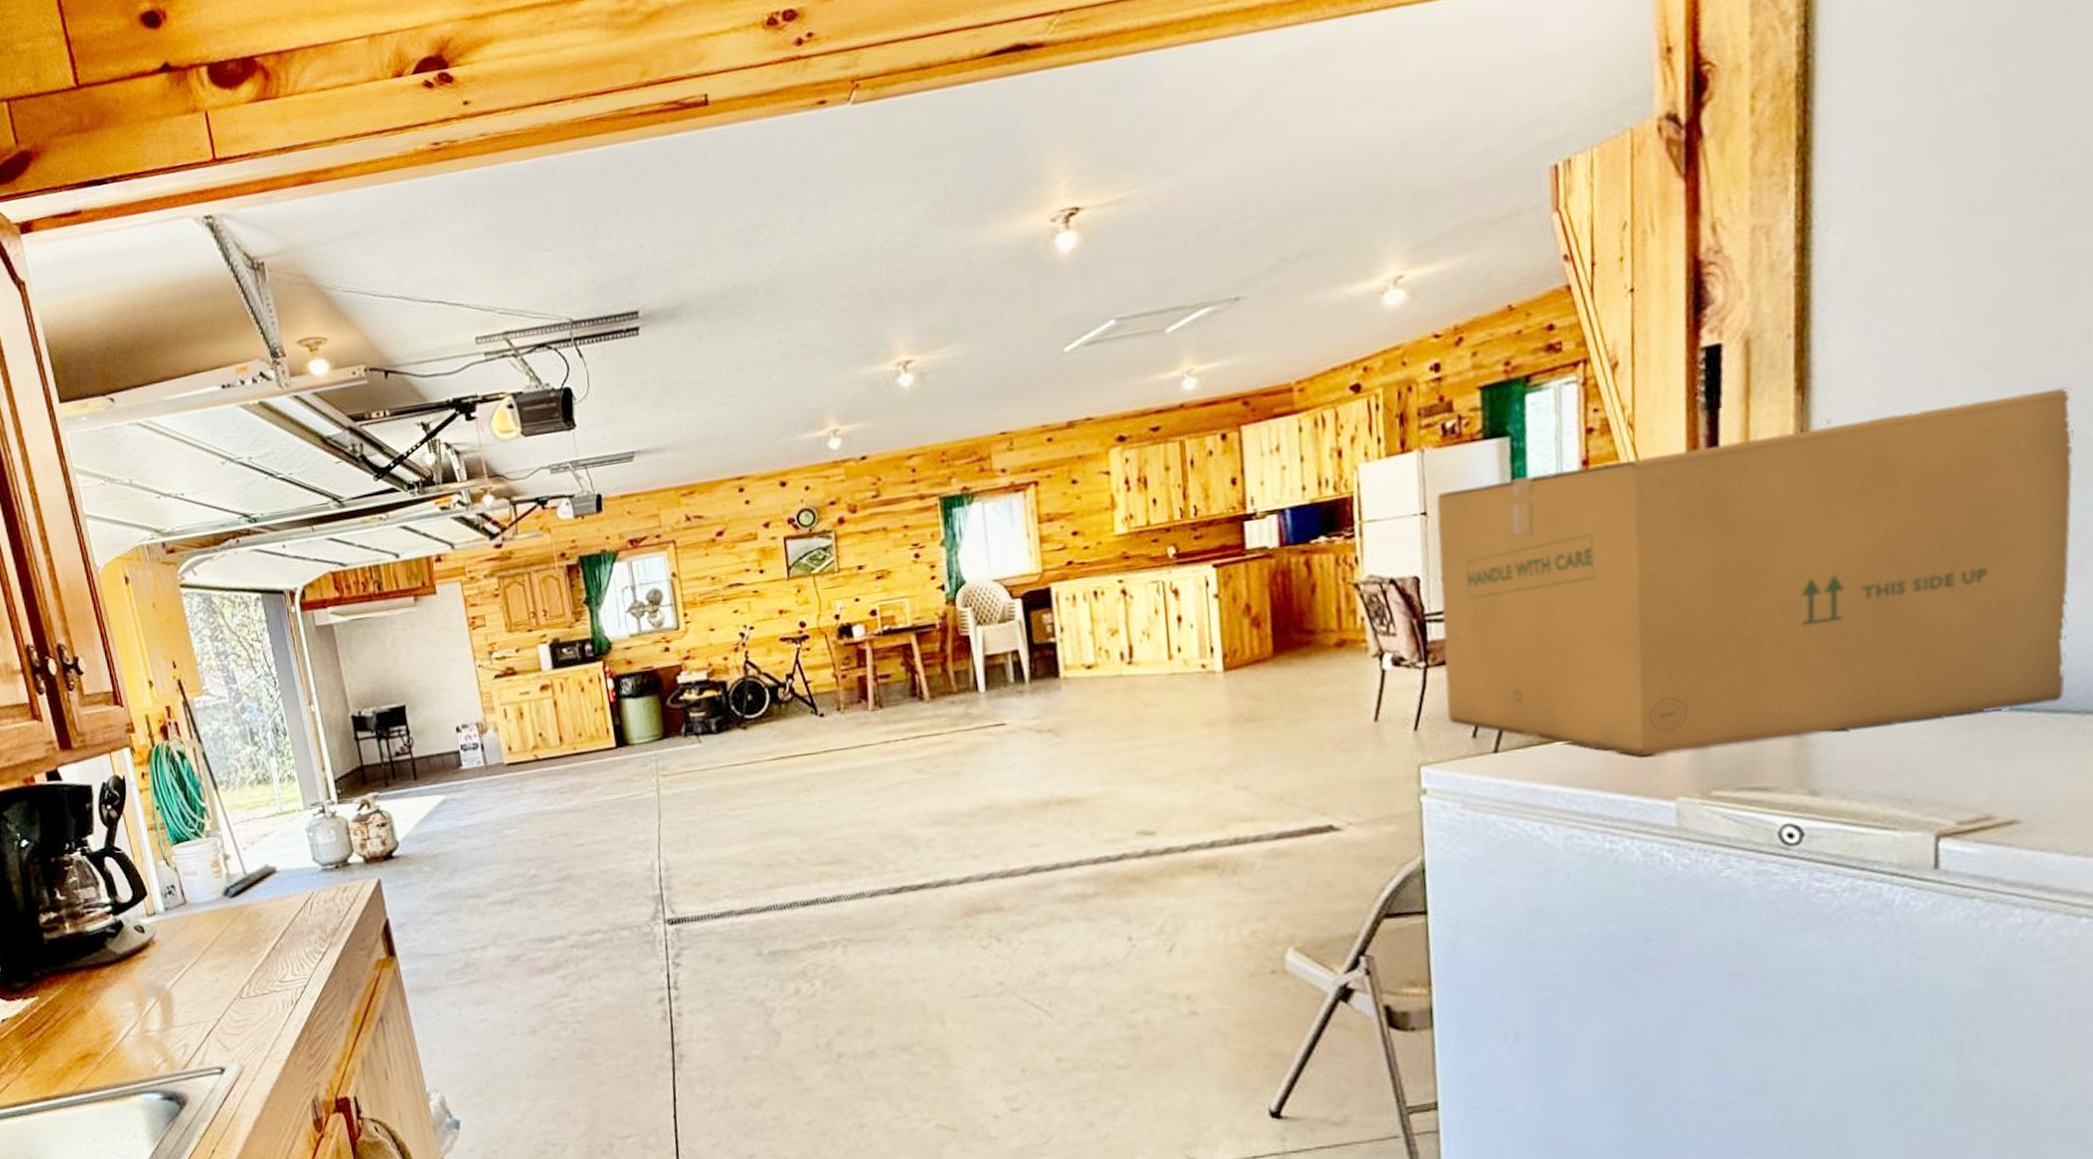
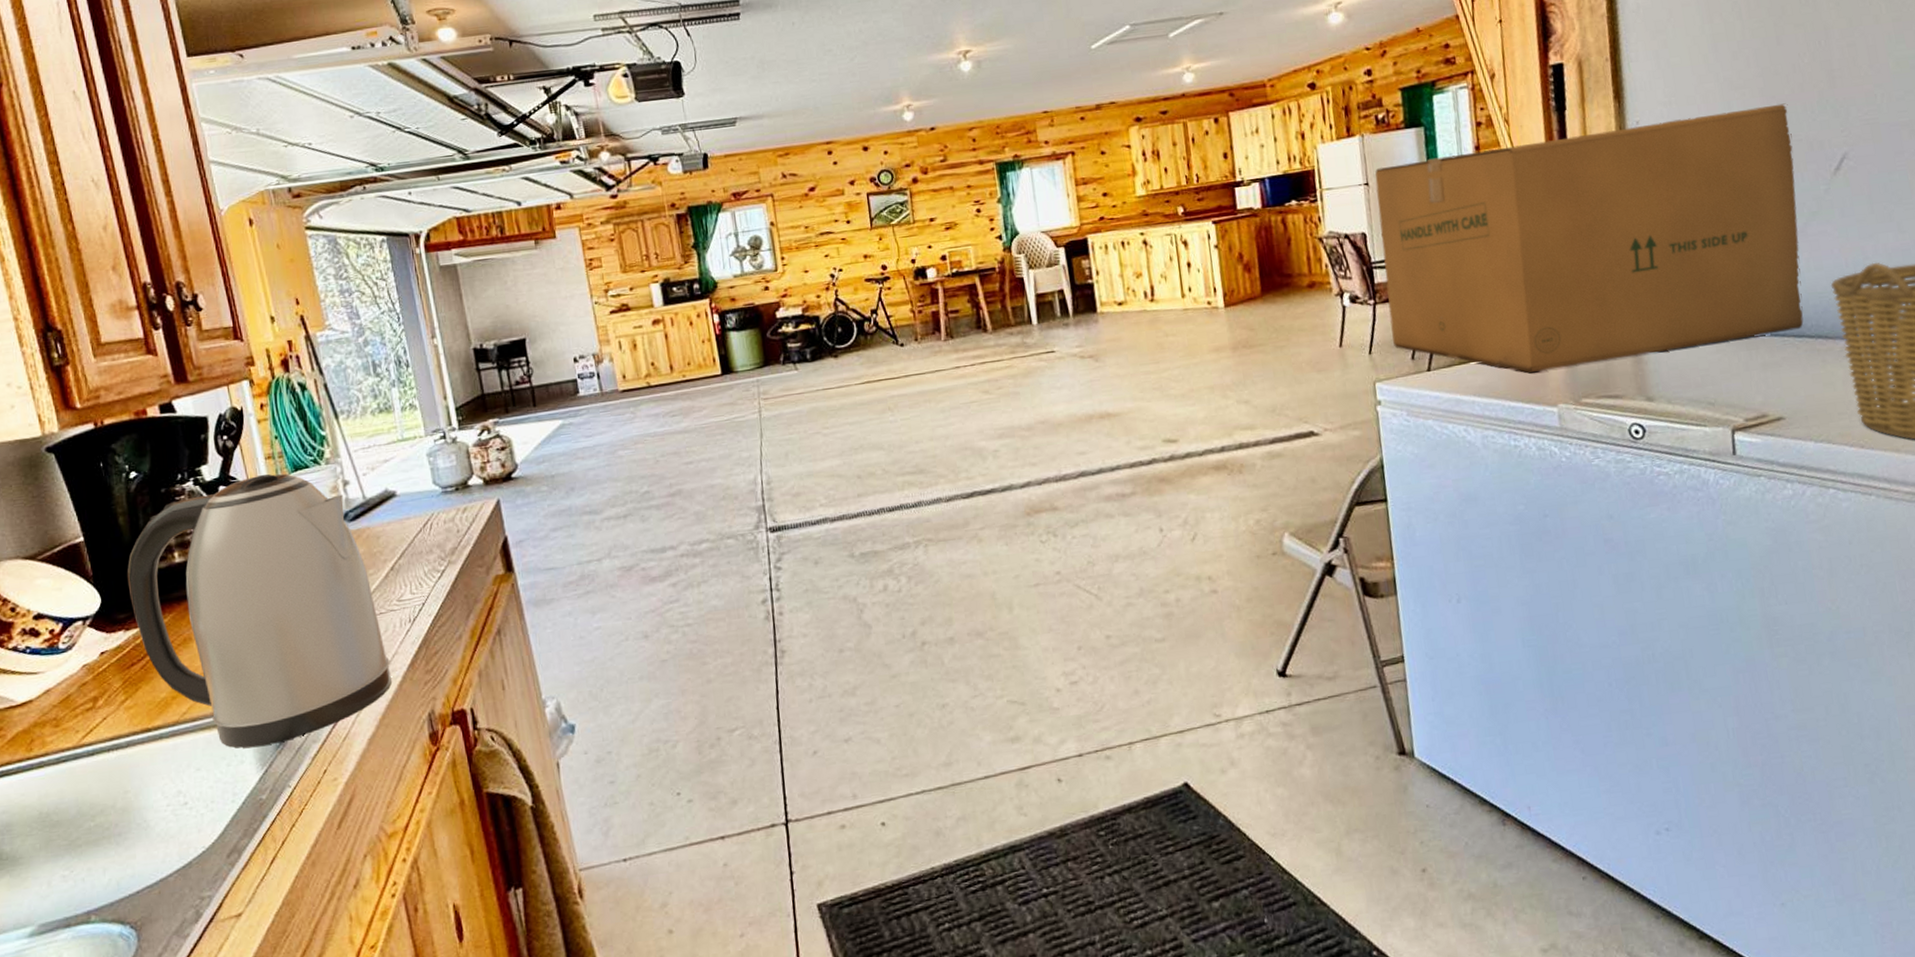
kettle: none [22,845,277,1123] -> present [127,473,393,748]

